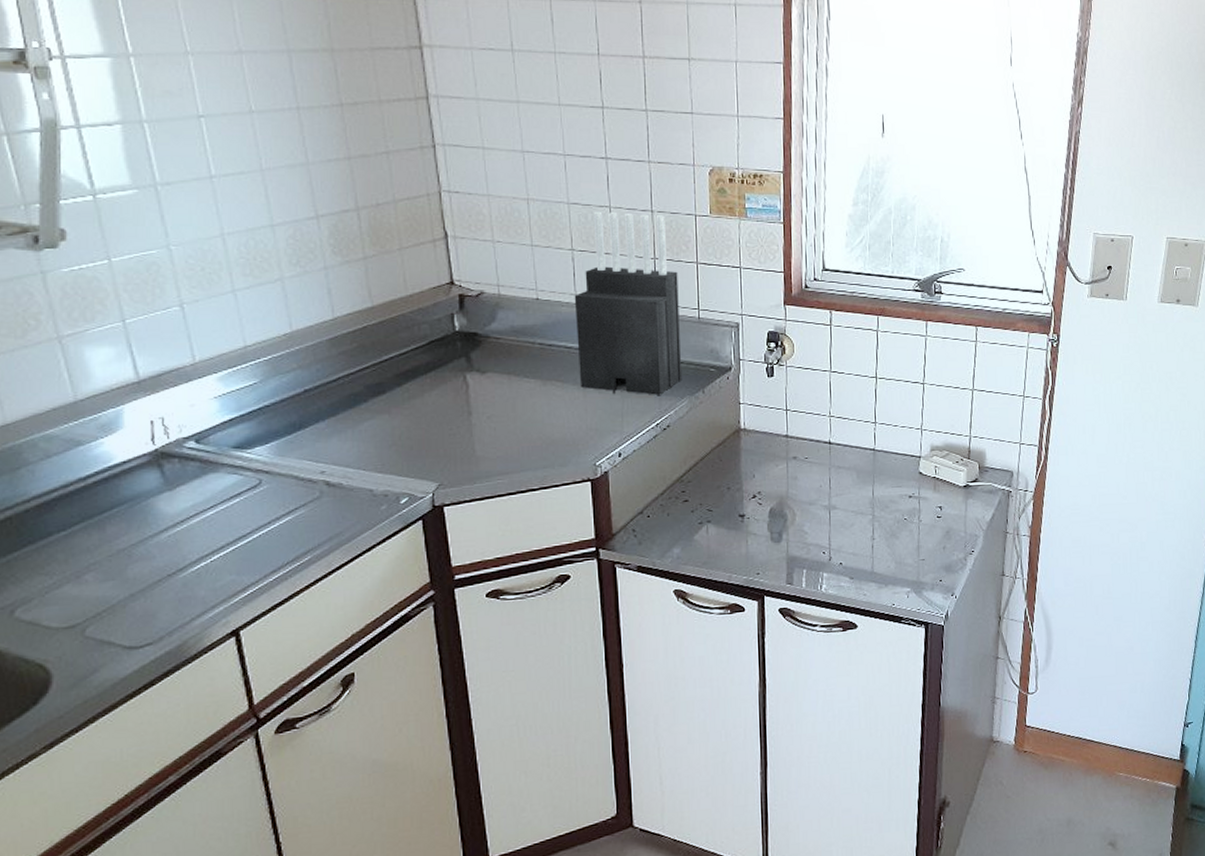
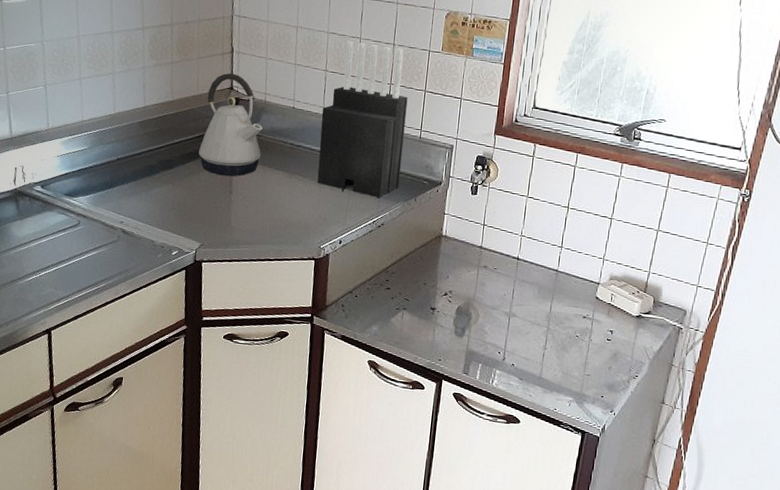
kettle: none [419,263,503,394] -> present [199,73,263,177]

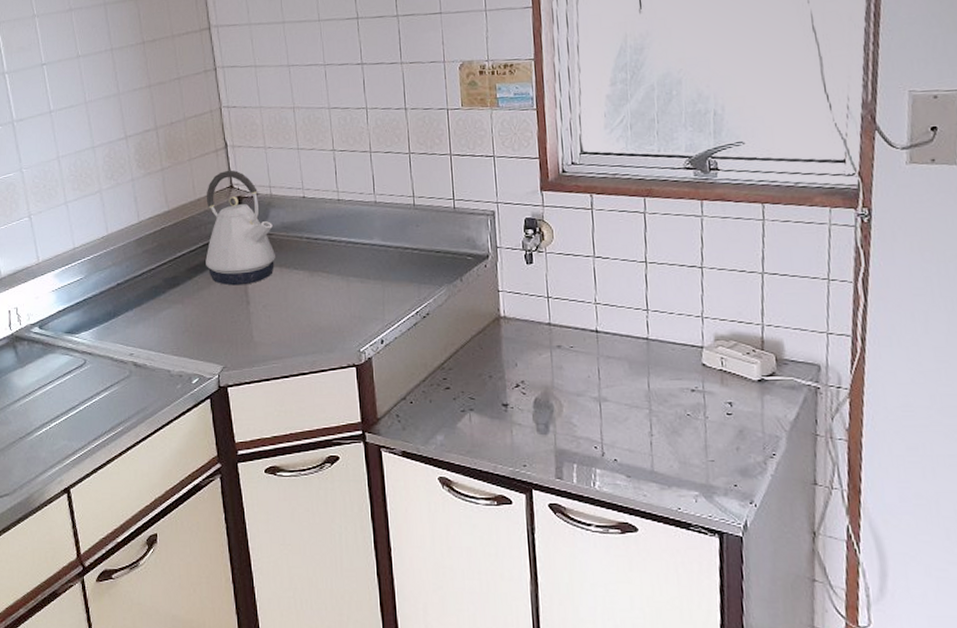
knife block: present [317,41,408,198] -> none [336,112,440,284]

